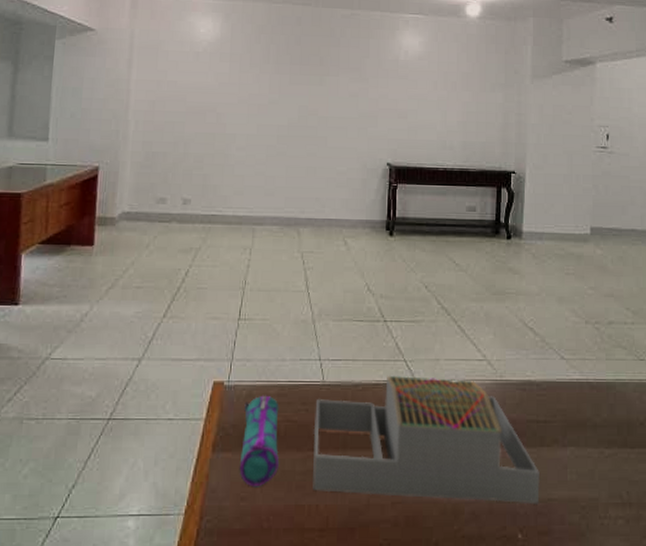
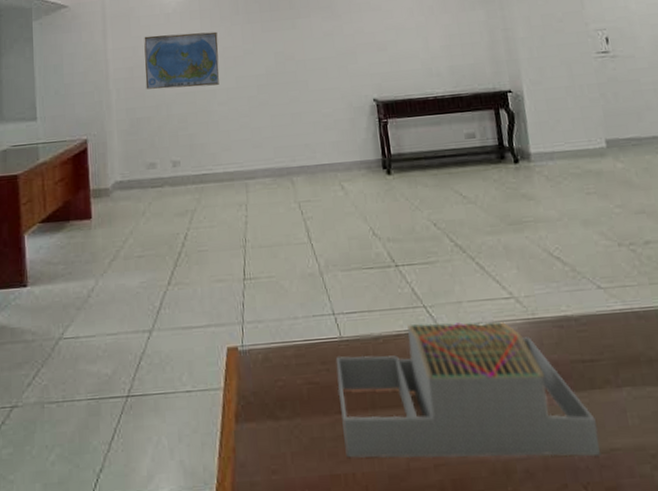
world map: none [166,72,245,130] -> present [144,31,219,89]
pencil case: present [239,395,279,487] -> none [262,357,307,459]

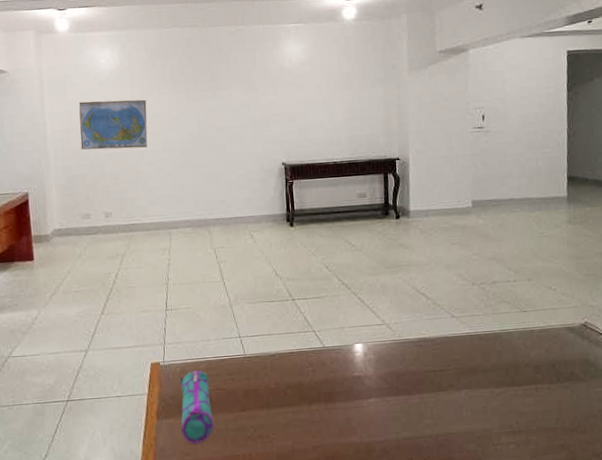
pencil case: none [262,357,307,459] -> present [179,370,214,445]
architectural model: present [335,321,602,458] -> none [240,342,441,443]

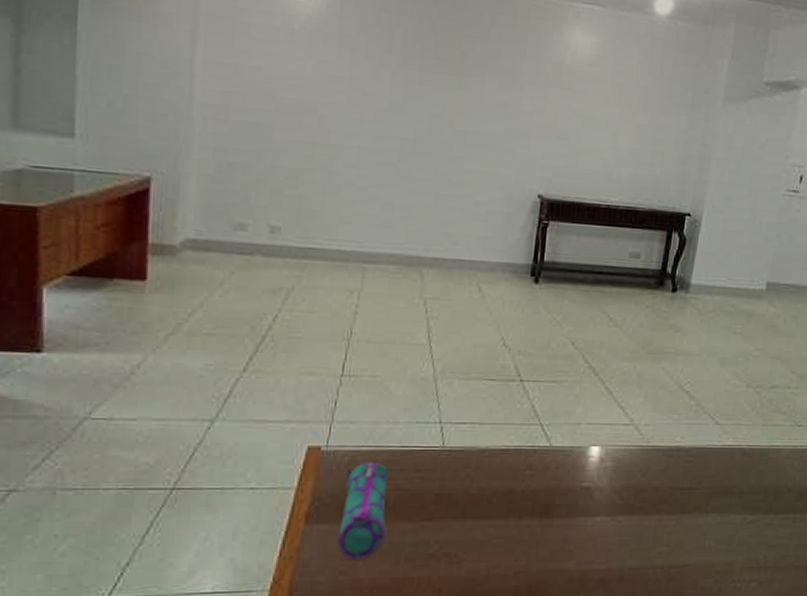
world map: present [79,99,148,150] -> none [246,53,358,140]

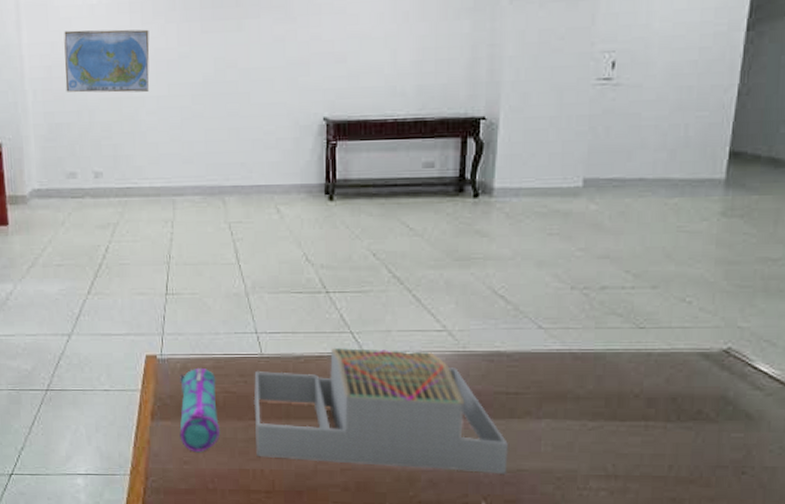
world map: none [246,53,358,140] -> present [64,29,150,93]
architectural model: none [424,440,677,571] -> present [253,347,508,475]

